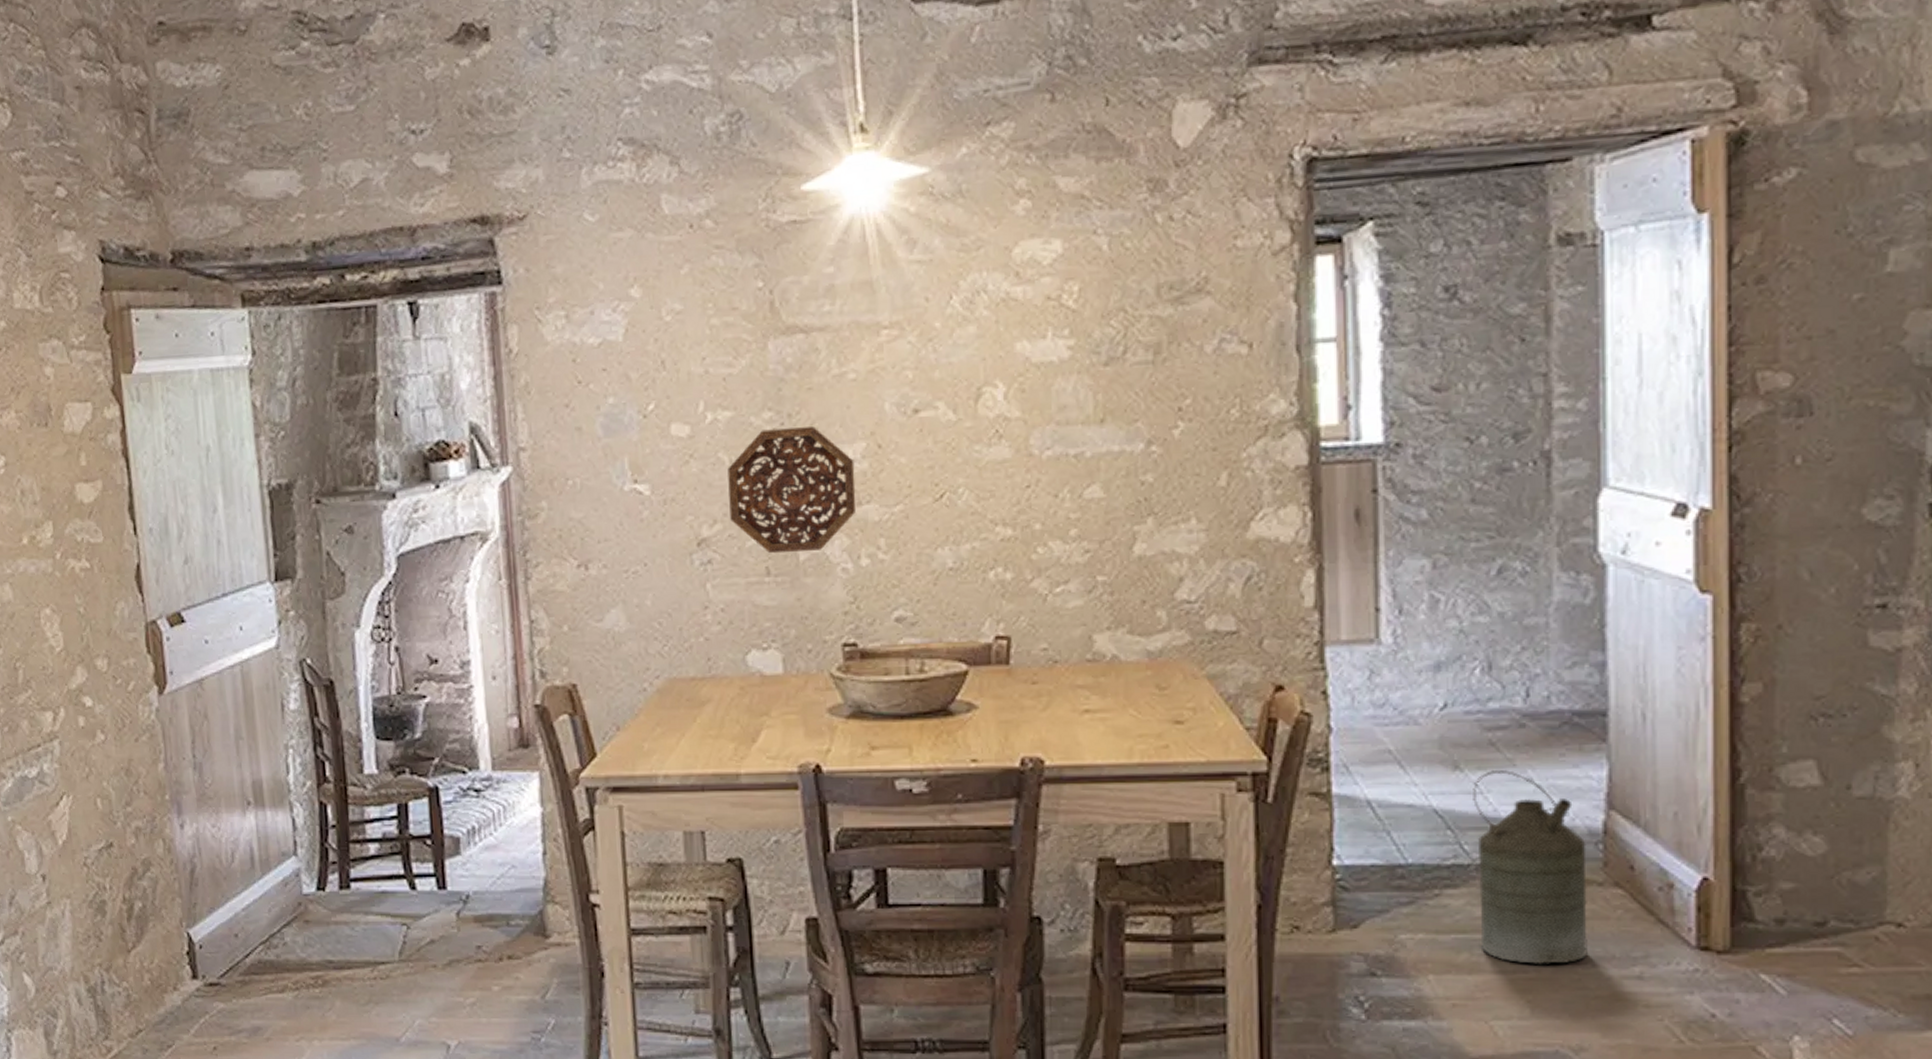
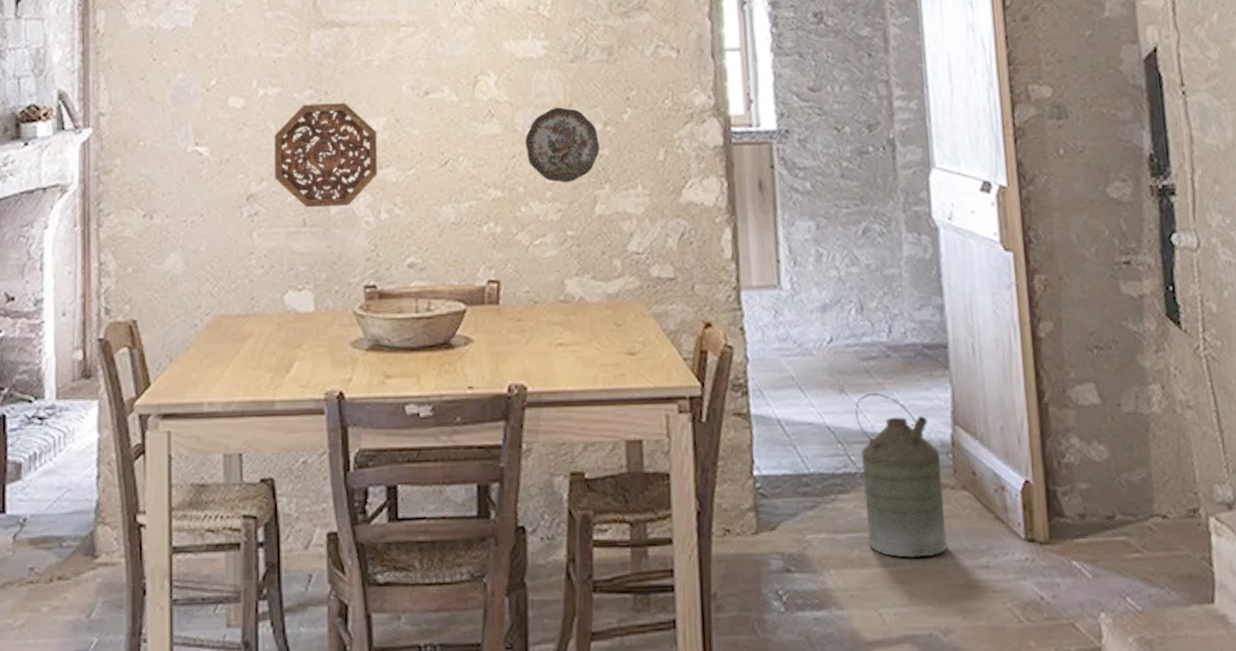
decorative plate: none [1043,423,1141,518] -> present [525,107,600,183]

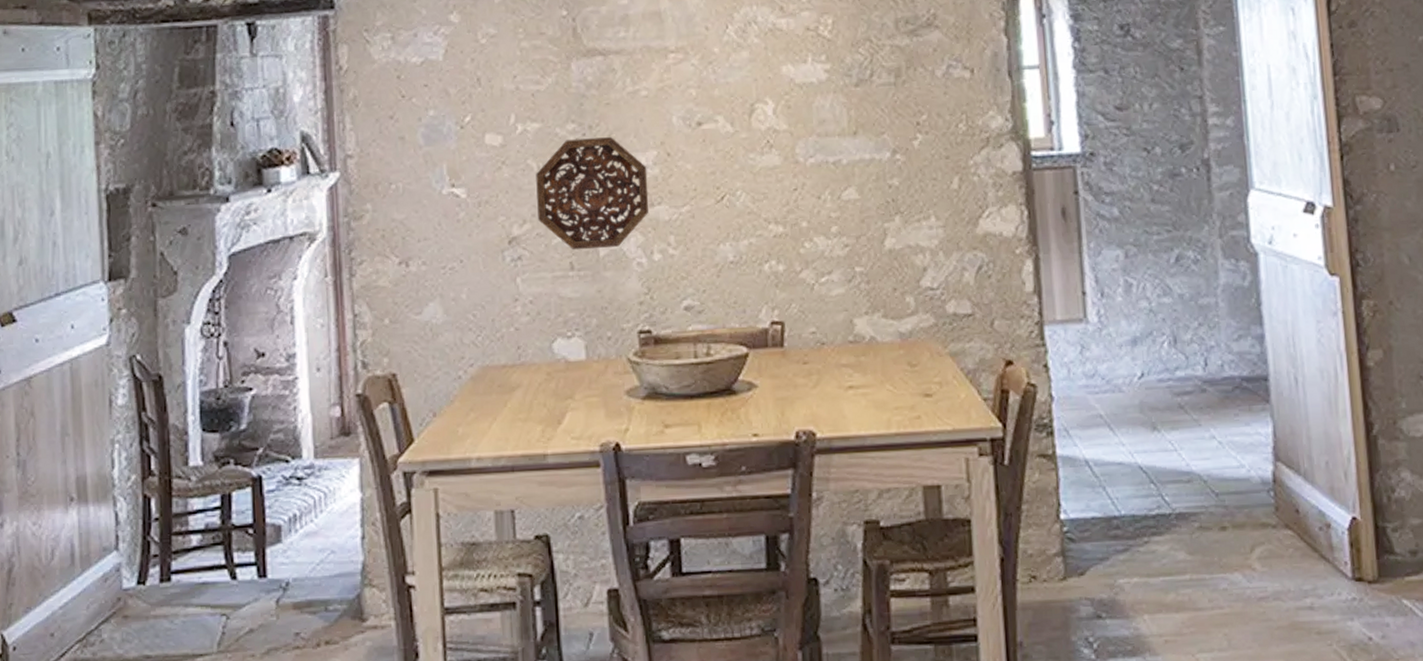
decorative plate: present [525,107,600,183] -> none [807,135,889,217]
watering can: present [855,393,947,559] -> none [1169,430,1269,602]

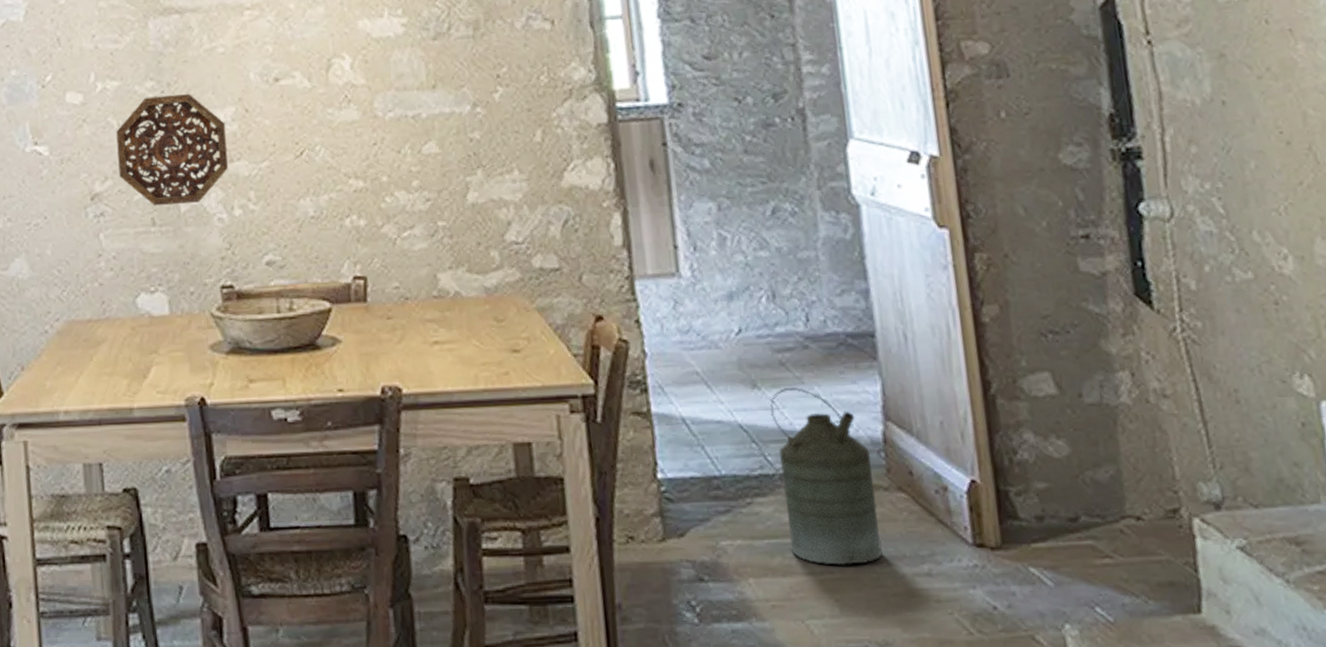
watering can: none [1169,430,1269,602] -> present [770,387,883,566]

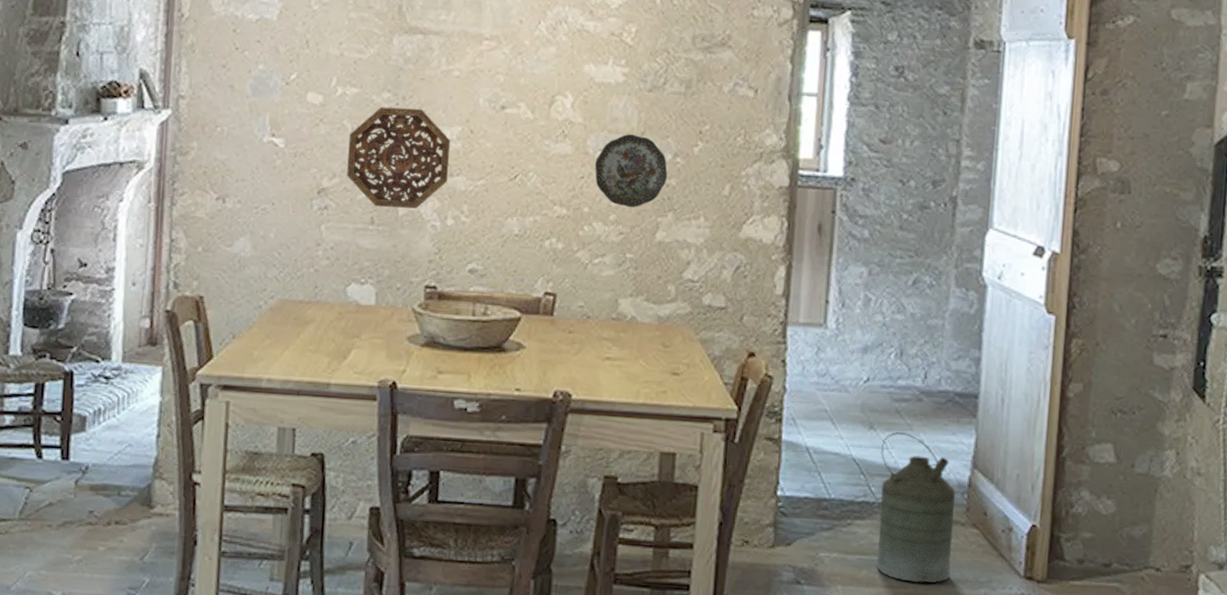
decorative plate: none [386,89,470,171] -> present [595,134,668,208]

